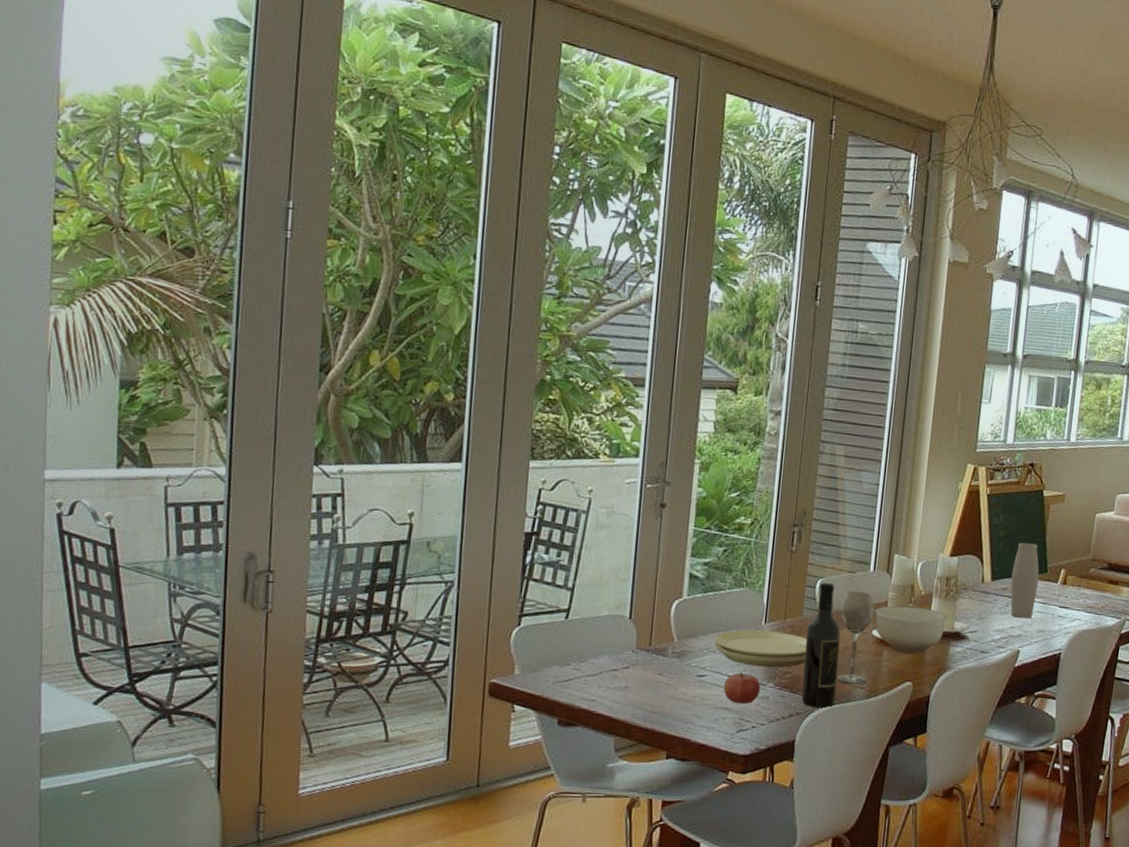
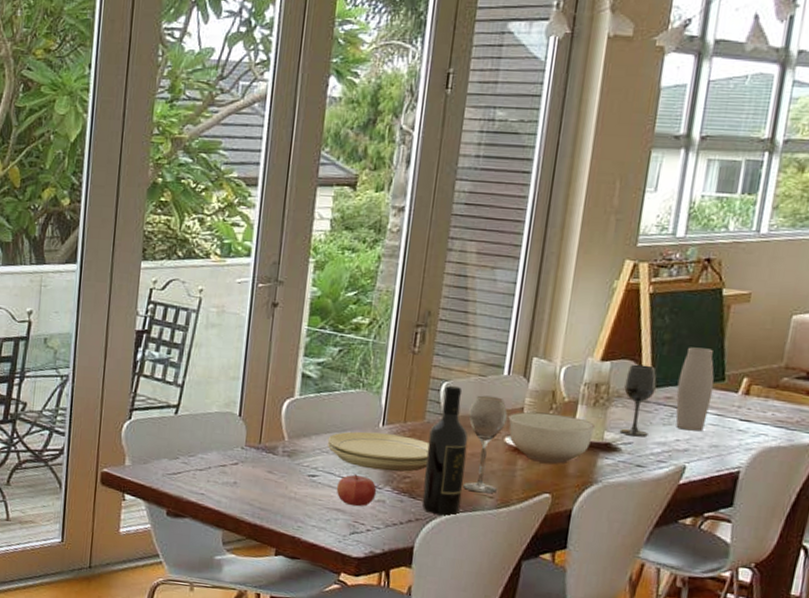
wine glass: none [966,559,995,626] -> present [619,364,657,437]

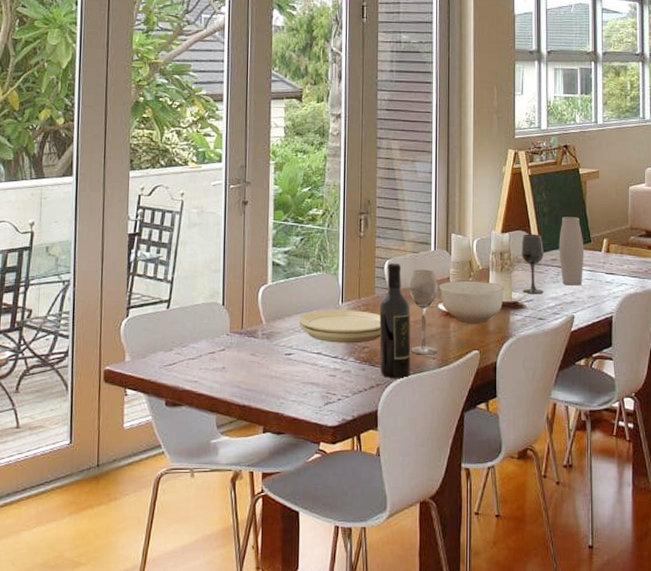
fruit: present [336,473,377,507] -> none [309,348,343,379]

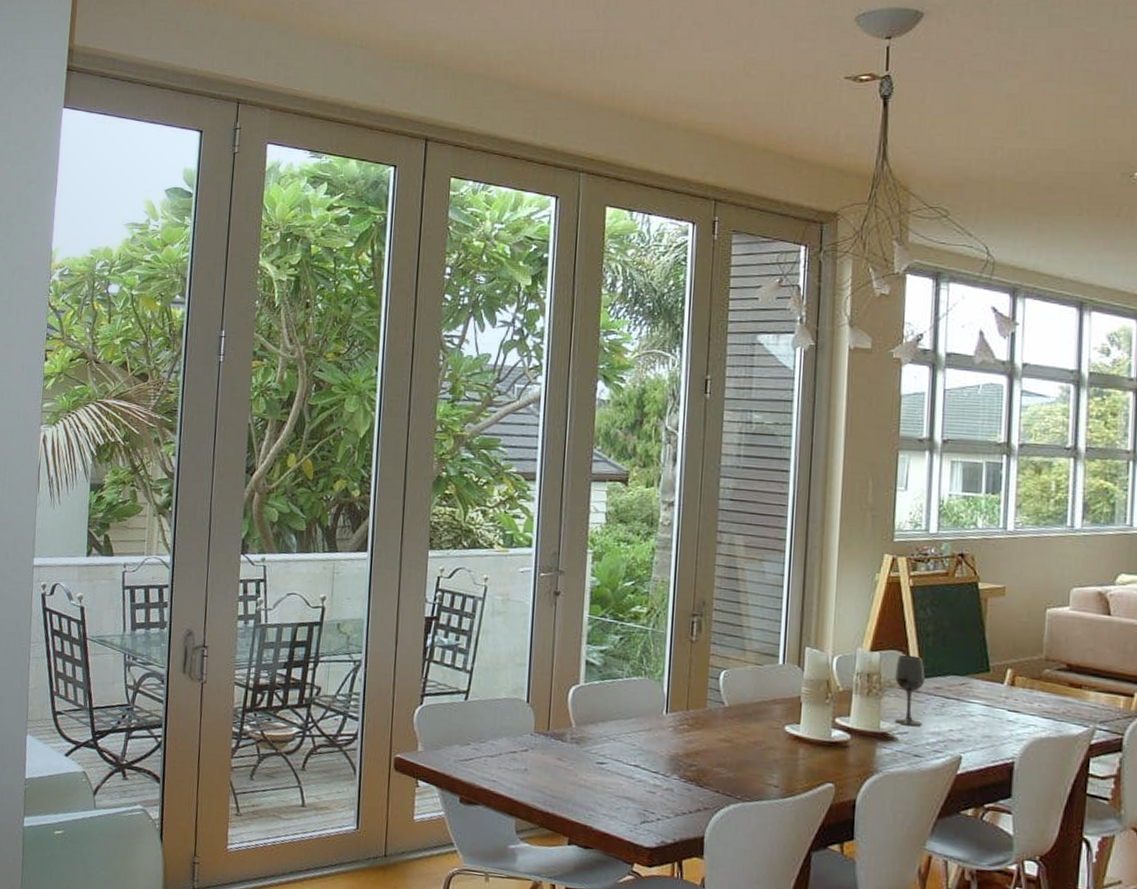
plate: present [298,310,382,344] -> none [613,719,713,760]
wine bottle: present [379,262,411,378] -> none [709,673,750,805]
wineglass: present [408,269,438,355] -> none [748,684,786,783]
bowl: present [439,280,505,323] -> none [787,700,871,754]
vase: present [559,217,584,286] -> none [945,638,980,722]

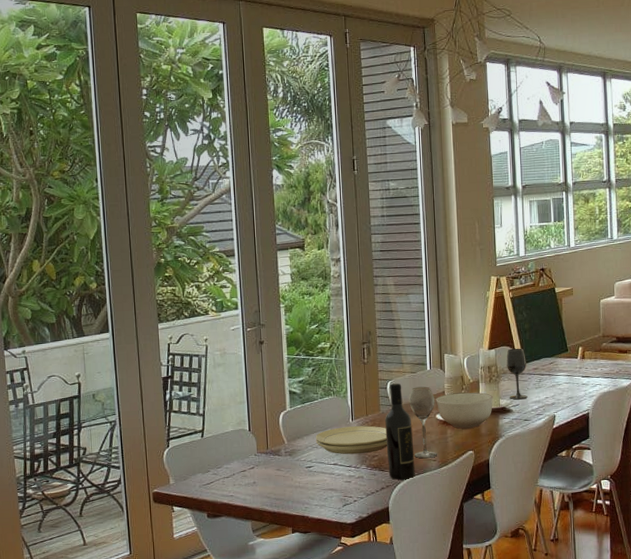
plate: none [613,719,713,760] -> present [315,426,388,455]
wine bottle: none [709,673,750,805] -> present [385,383,415,480]
wineglass: none [748,684,786,783] -> present [409,386,437,459]
bowl: none [787,700,871,754] -> present [436,392,494,429]

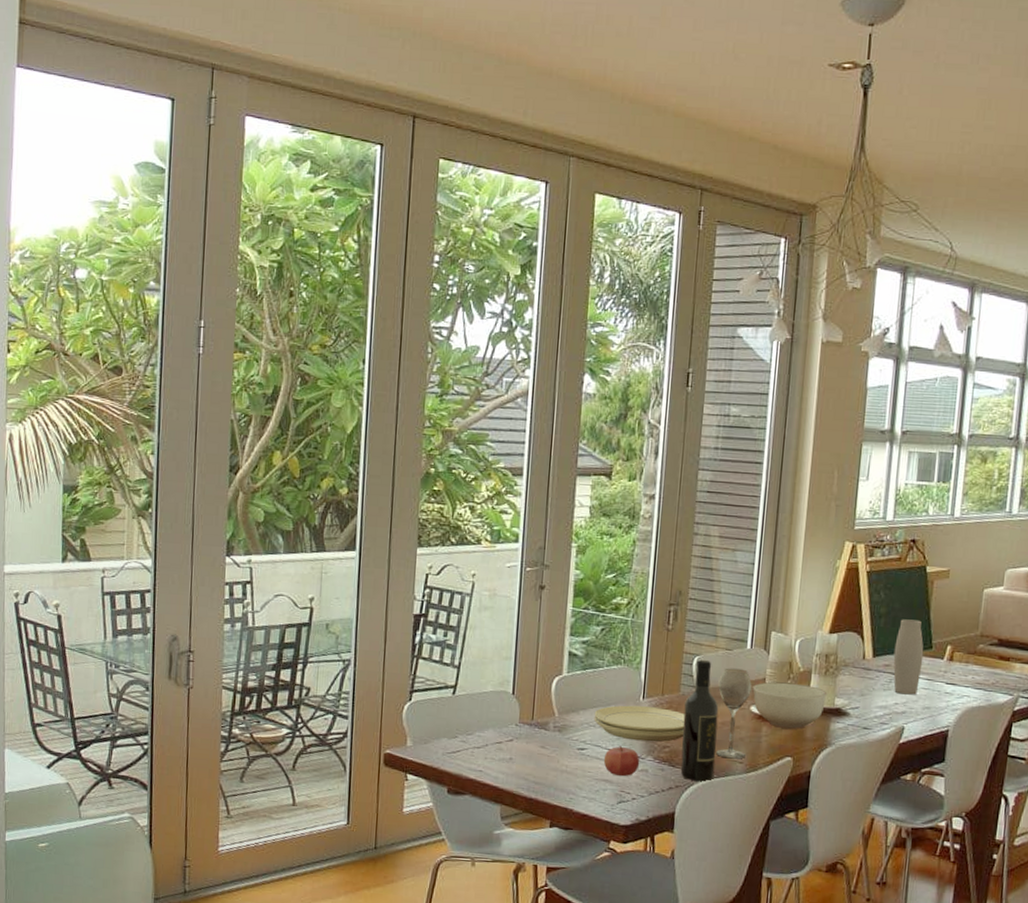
fruit: none [327,459,356,485] -> present [603,744,640,777]
wine glass: present [506,348,528,400] -> none [847,635,877,702]
vase: none [539,330,562,390] -> present [893,619,924,695]

